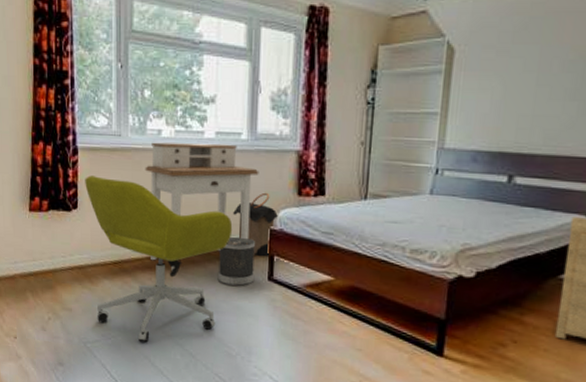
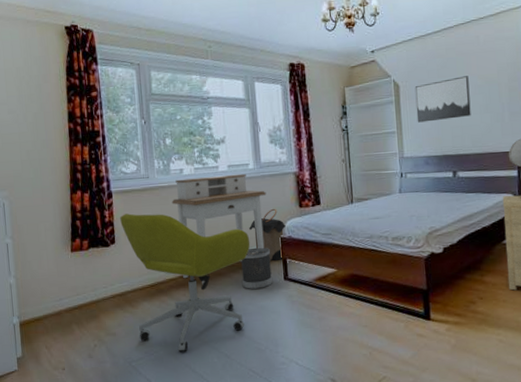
wall art: none [471,45,557,105] -> present [415,76,471,123]

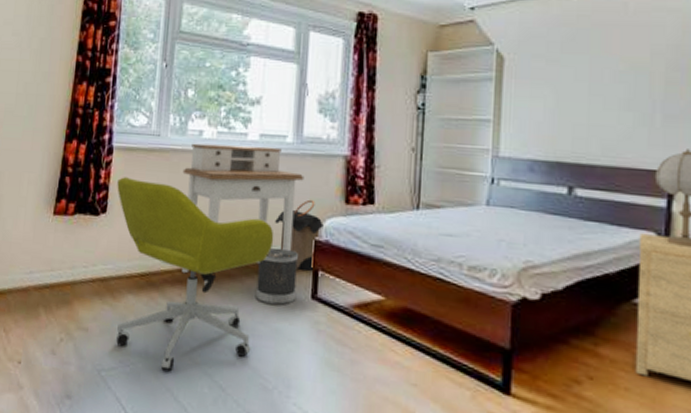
wall art: present [415,76,471,123] -> none [524,55,606,113]

